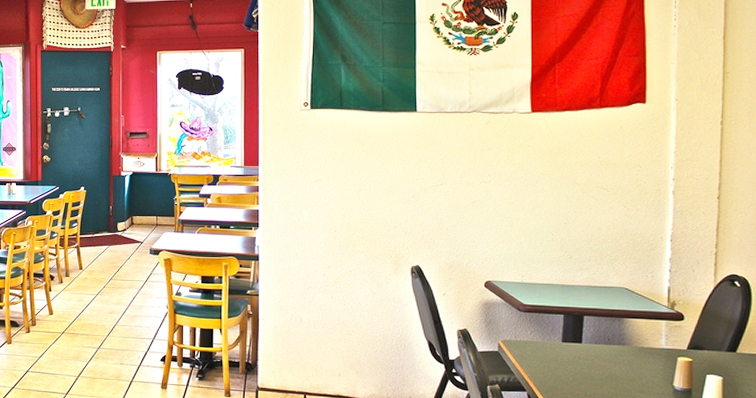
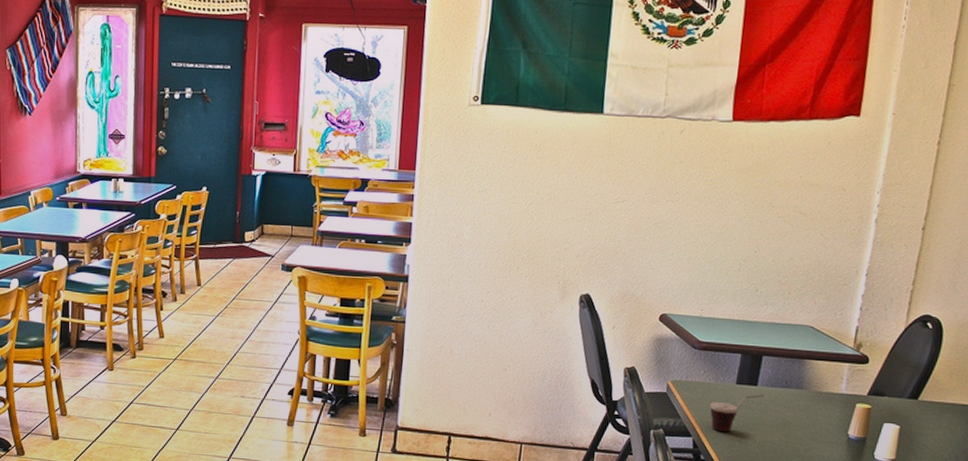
cup: none [540,351,589,387] -> present [710,394,764,433]

